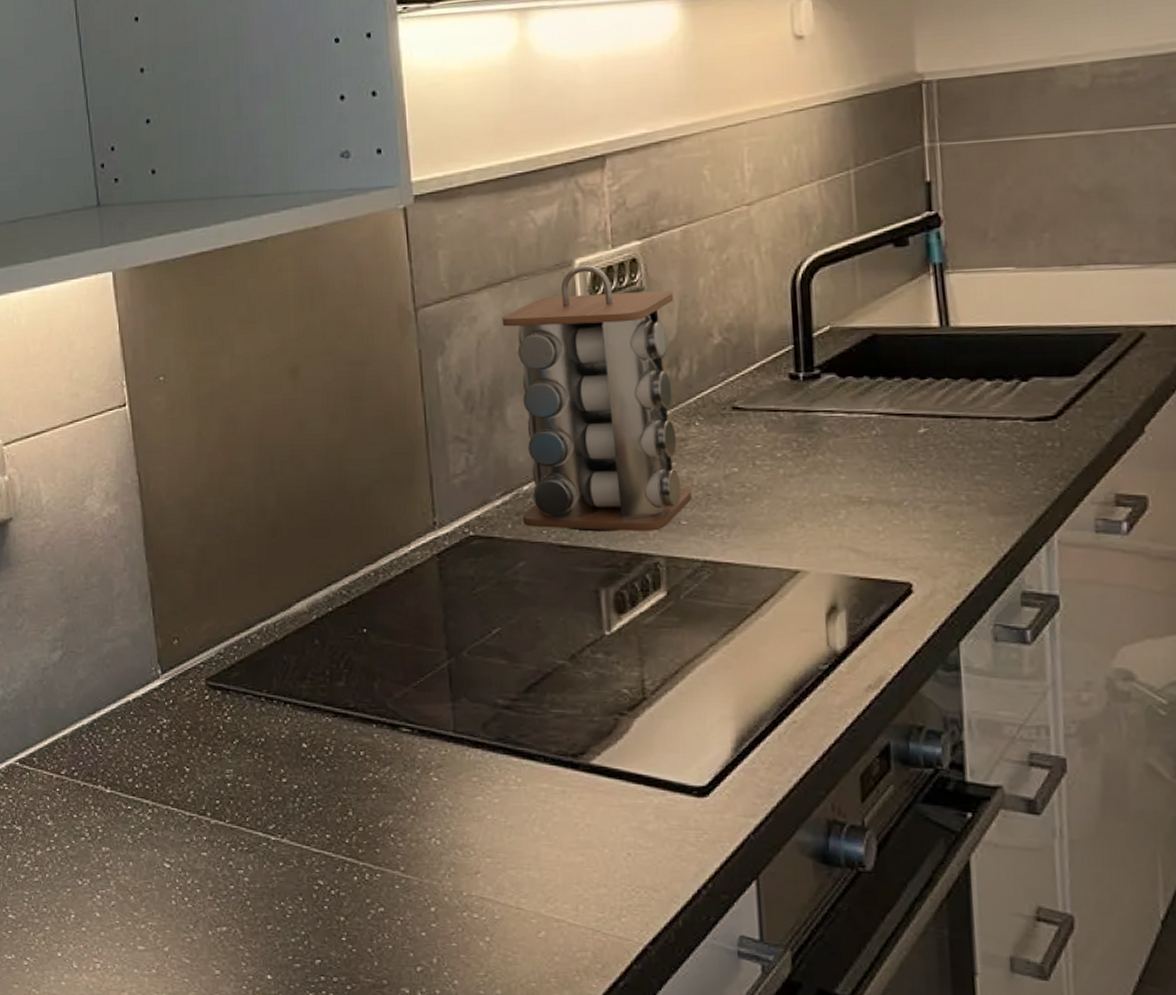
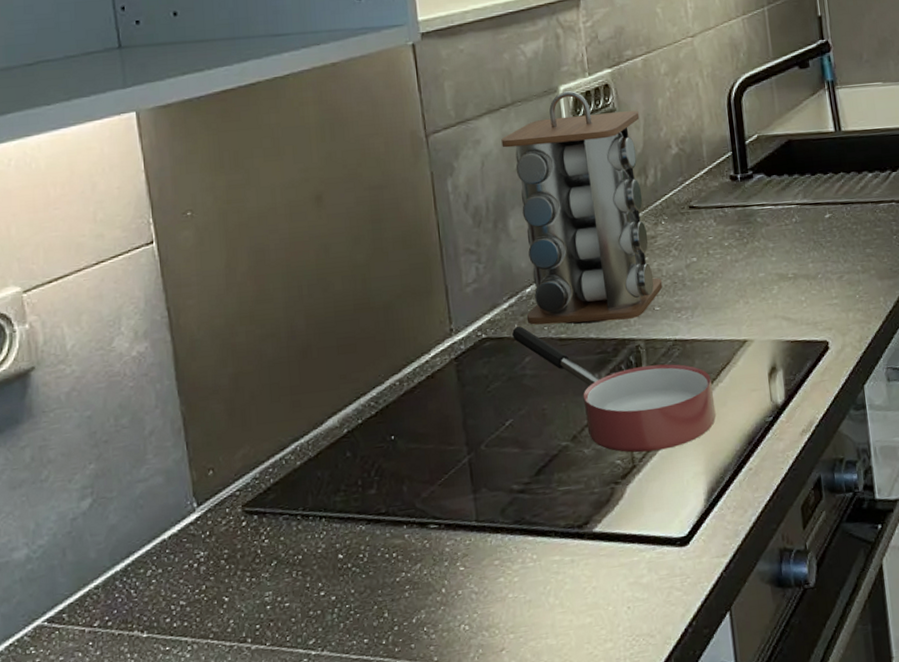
frying pan: none [505,527,753,685] -> present [512,326,716,453]

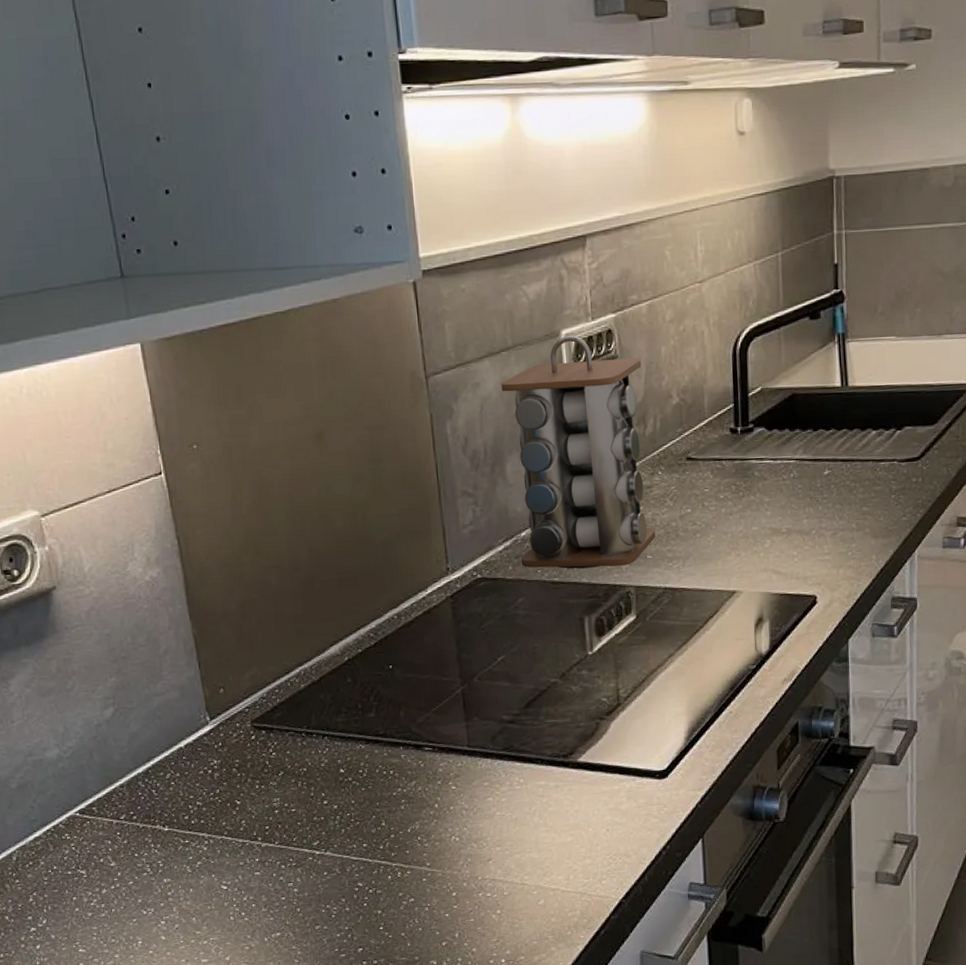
frying pan: present [512,326,716,453] -> none [507,569,701,692]

